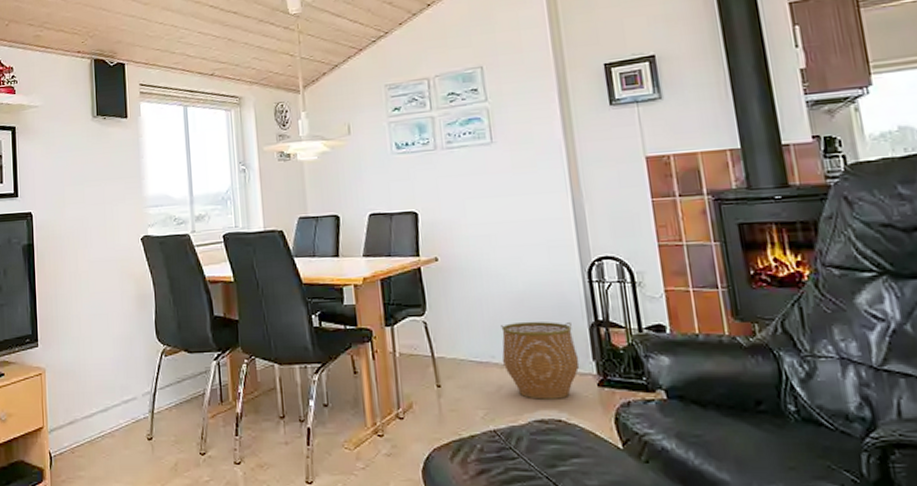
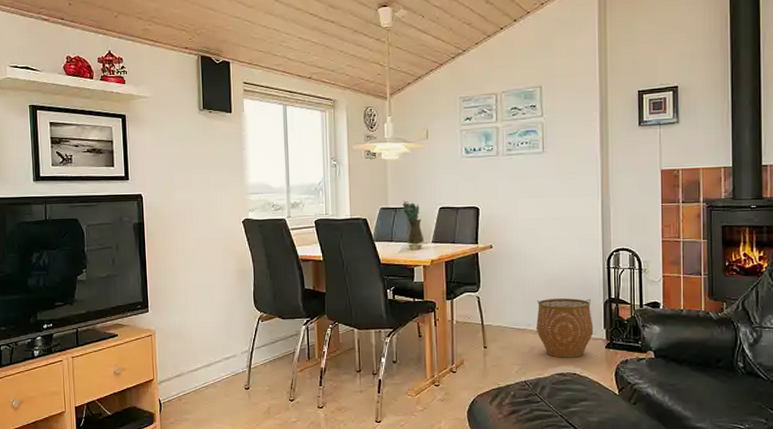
vase: none [324,207,354,267] -> present [402,200,424,251]

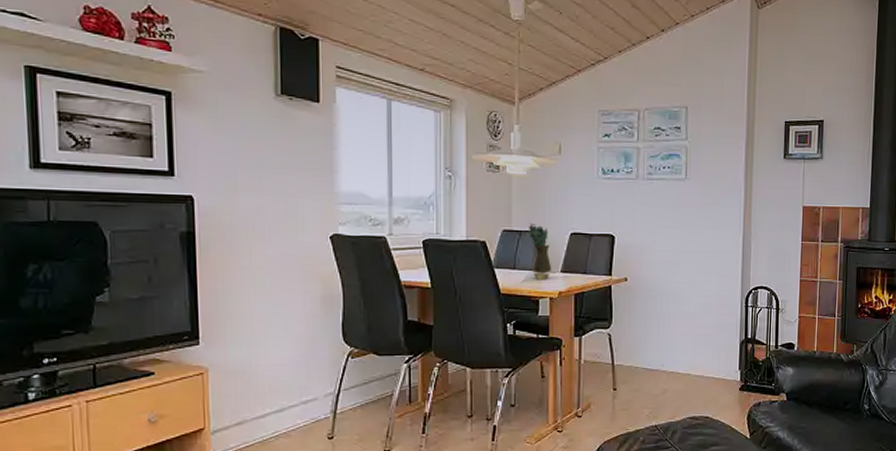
basket: present [535,297,594,358] -> none [669,337,729,401]

